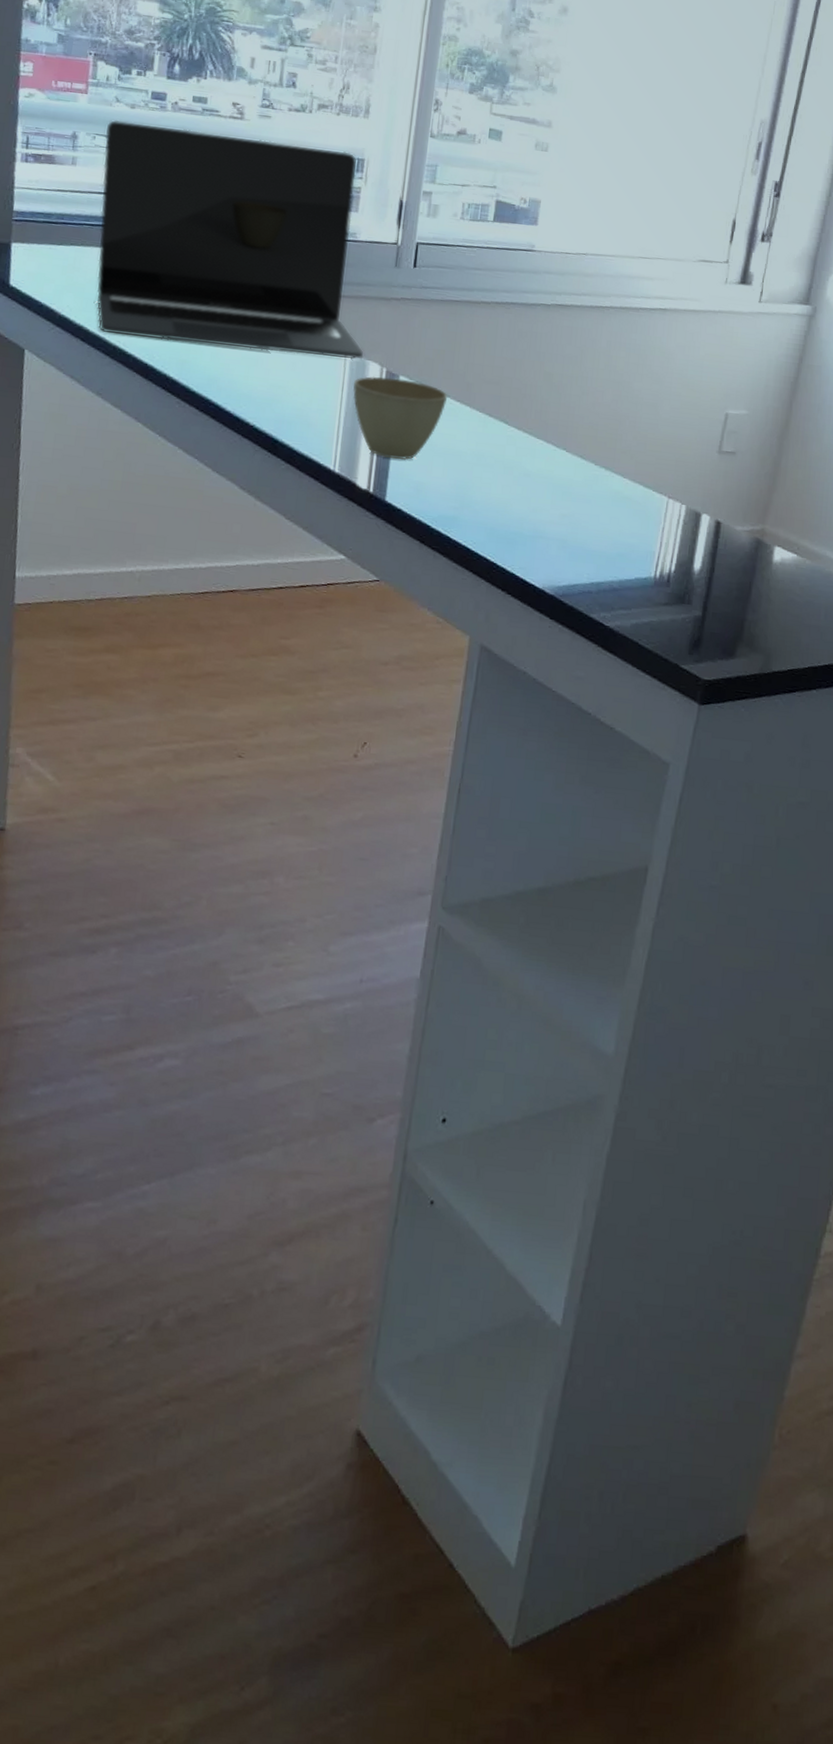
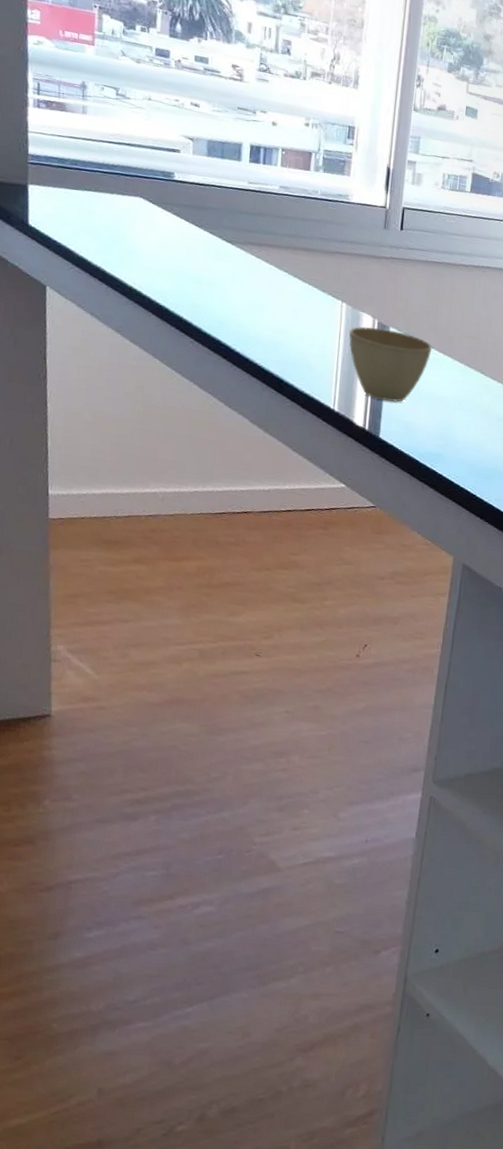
laptop: present [96,120,364,360] -> none [111,73,358,311]

